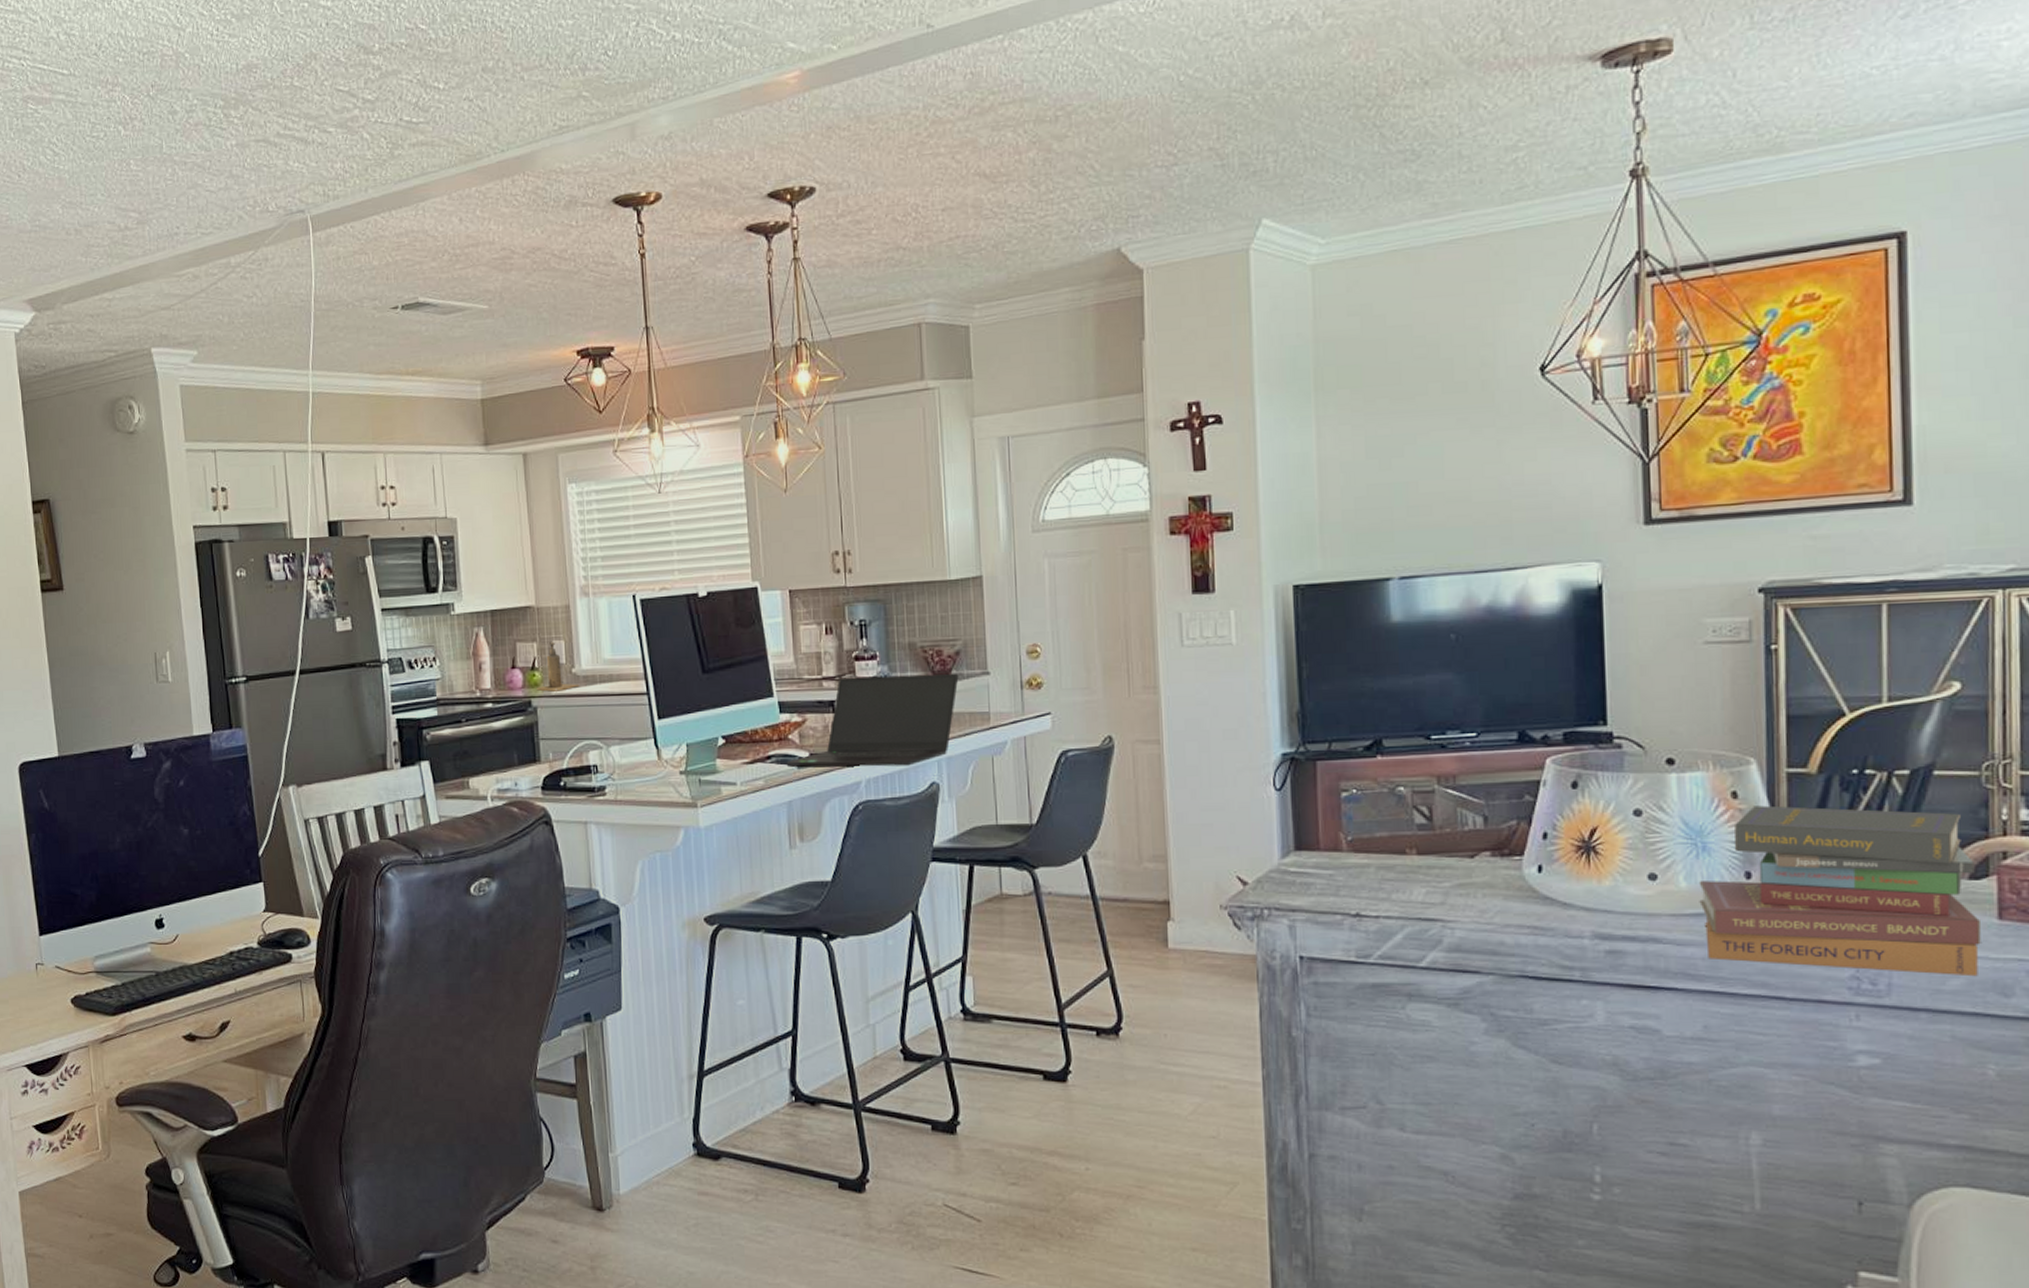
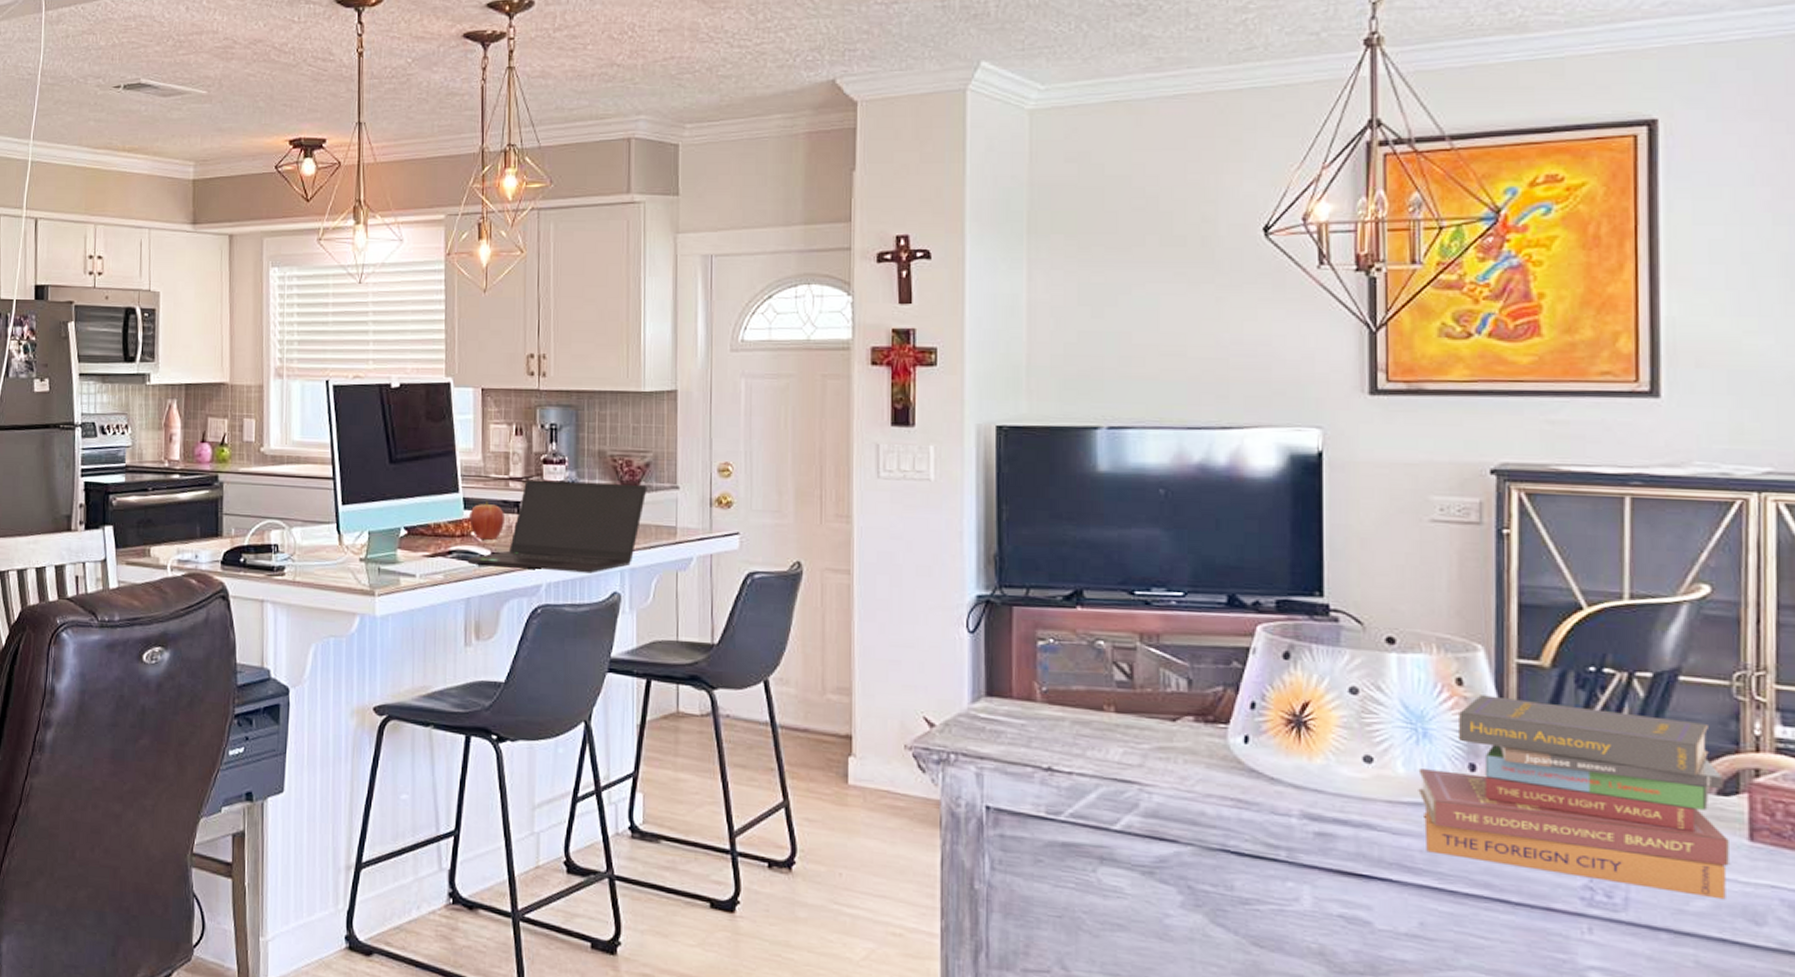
soap dispenser: present [537,641,580,692] -> none [224,419,267,469]
fruit: none [785,702,822,742] -> present [469,500,506,540]

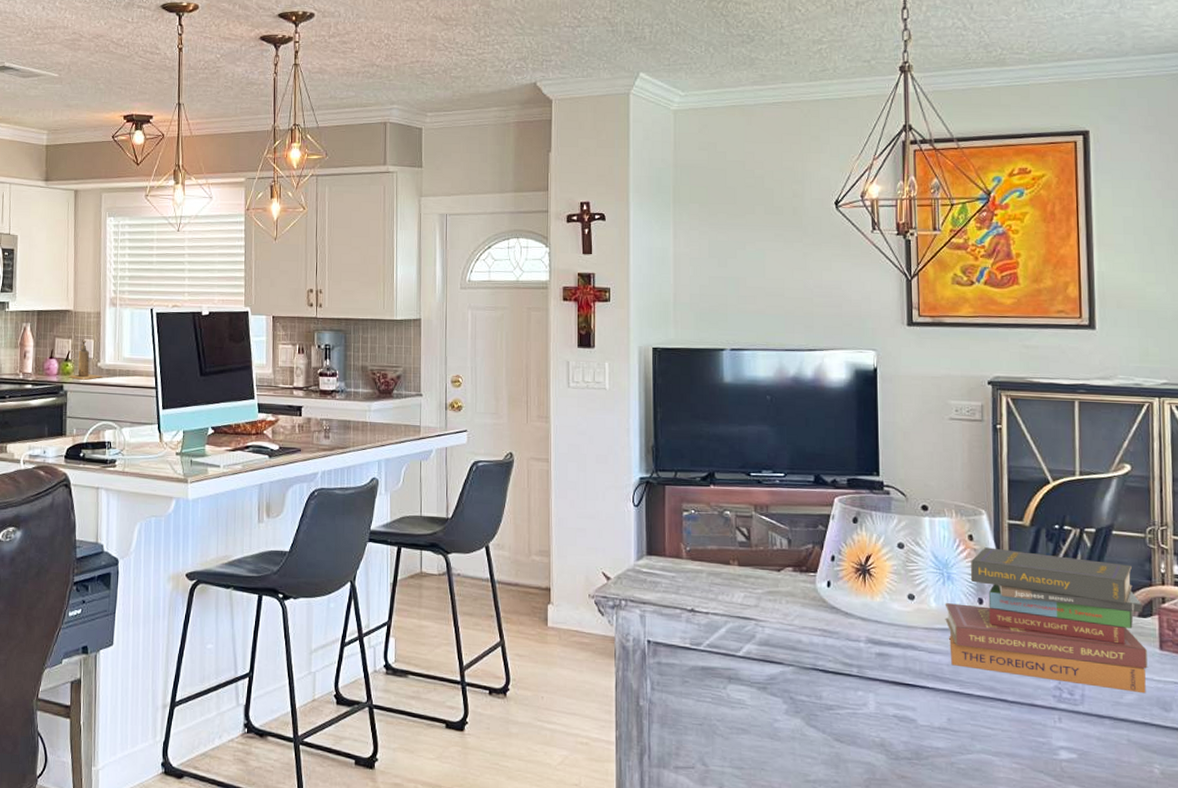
soap dispenser: none [224,419,267,469] -> present [68,339,103,380]
laptop: present [467,479,647,574] -> none [260,389,399,463]
fruit: present [469,500,506,540] -> none [262,405,291,437]

